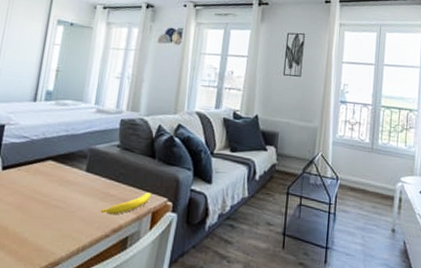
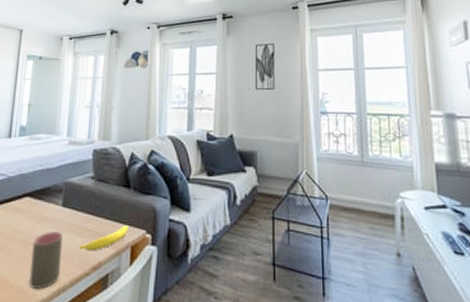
cup: none [47,194,86,248] -> present [28,231,64,289]

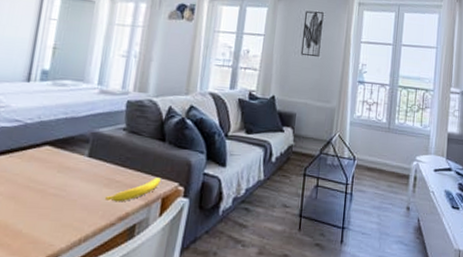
cup: present [28,231,64,289] -> none [45,182,88,239]

